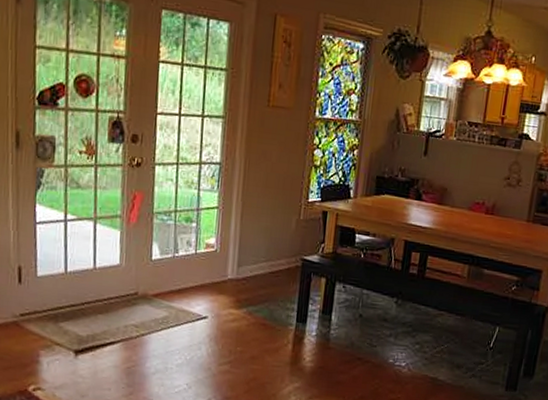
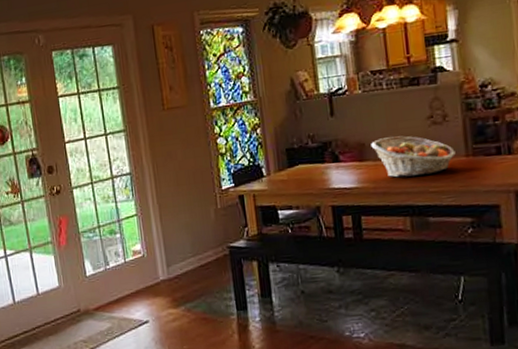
fruit basket: none [452,187,520,231] -> present [371,136,456,178]

